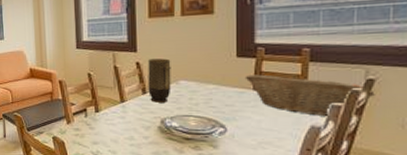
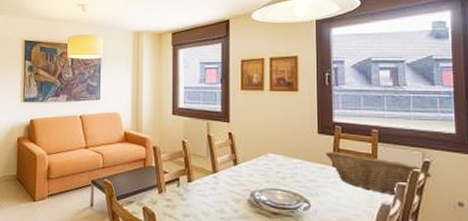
vase: present [147,58,171,103] -> none [239,130,261,175]

